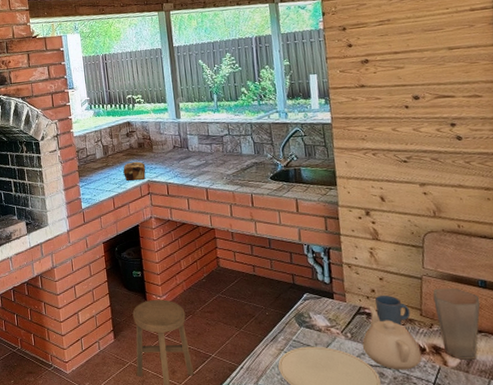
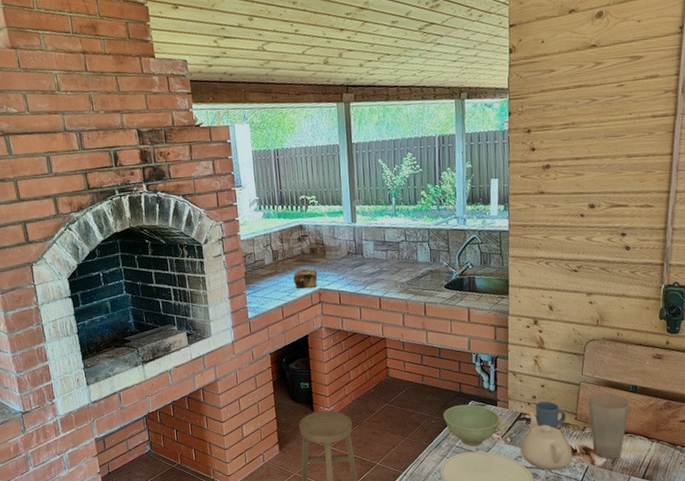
bowl: none [277,297,339,341] -> present [443,404,501,447]

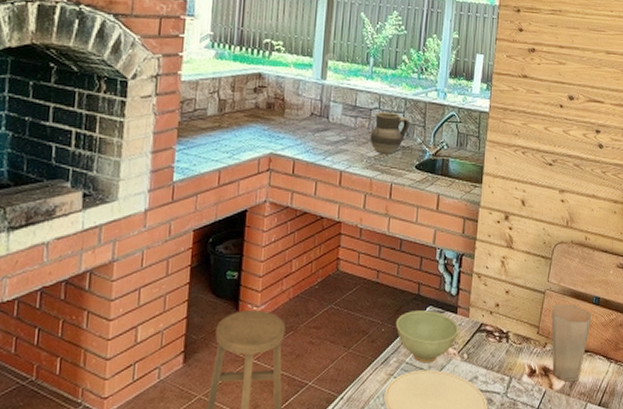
bread loaf: present [293,268,318,288] -> none [240,126,271,150]
ceramic jug: none [401,243,435,279] -> present [370,112,410,154]
teapot: present [520,411,573,471] -> none [477,321,532,396]
mug: present [536,401,566,429] -> none [497,310,528,345]

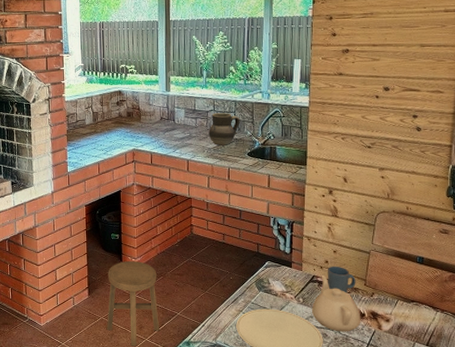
bowl: present [395,310,459,364] -> none [241,264,294,304]
teapot: none [477,321,532,396] -> present [312,274,361,332]
mug: none [497,310,528,345] -> present [328,266,356,293]
cup: present [551,304,592,382] -> none [377,262,416,325]

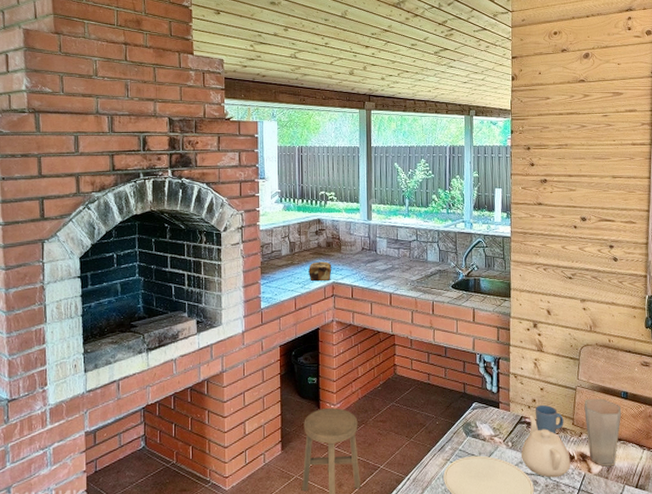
bread loaf: none [110,130,133,148] -> present [308,261,332,281]
ceramic jug: present [208,113,240,146] -> none [411,243,444,278]
cup: none [377,262,416,325] -> present [584,398,622,467]

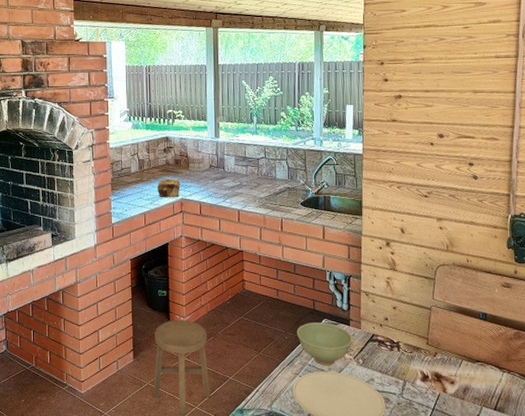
bowl: none [447,406,503,451] -> present [296,322,353,366]
teapot: present [521,415,571,478] -> none [373,333,425,396]
mug: present [536,404,564,434] -> none [388,323,418,353]
cup: present [584,398,622,467] -> none [439,319,480,387]

